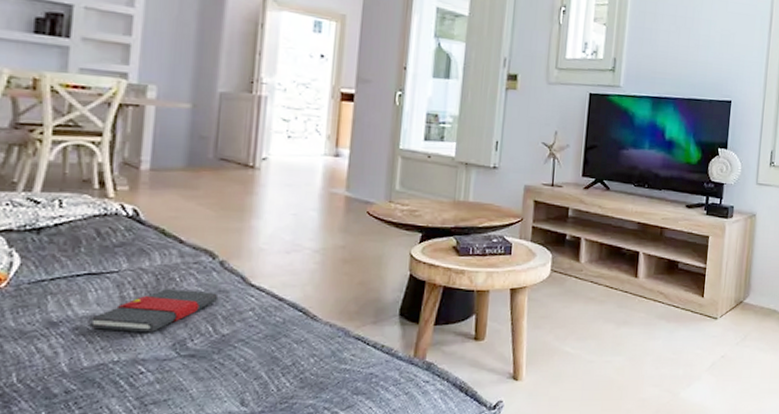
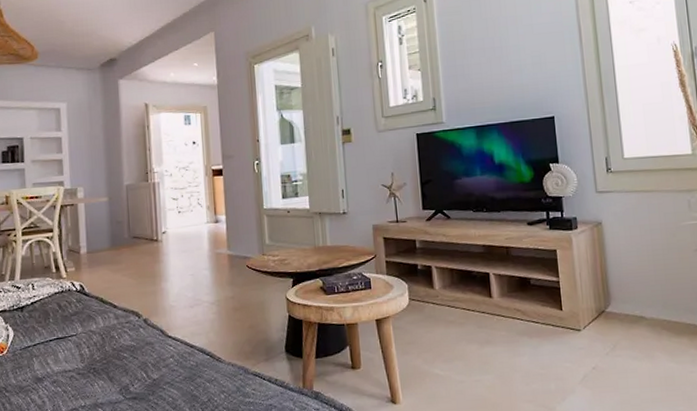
book: present [87,289,219,333] -> none [61,345,147,382]

